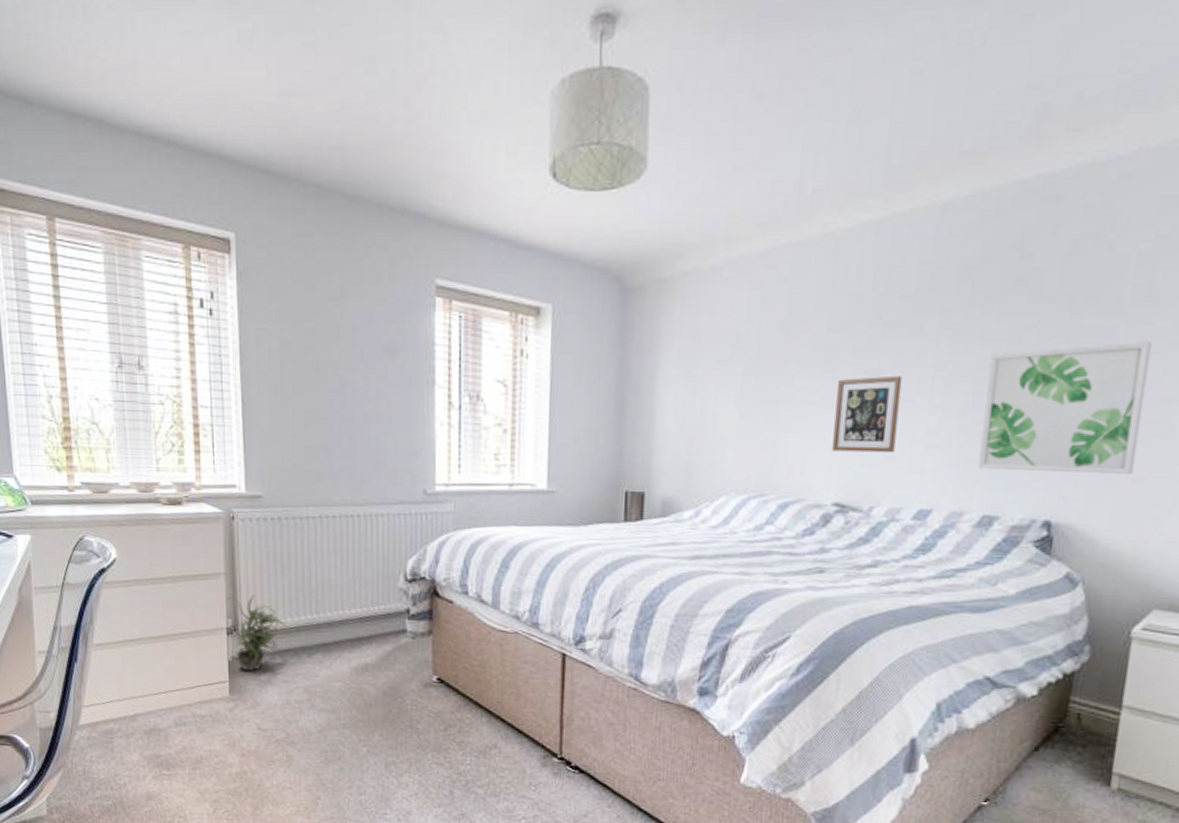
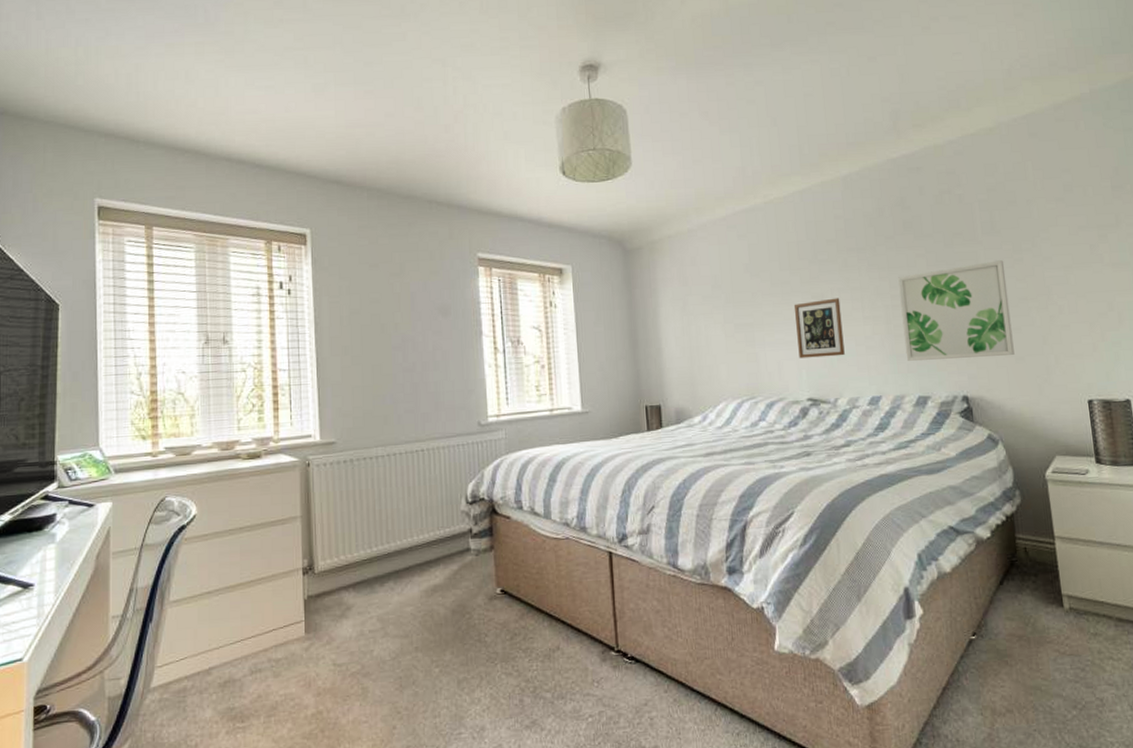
potted plant: present [228,594,287,671] -> none [304,532,360,607]

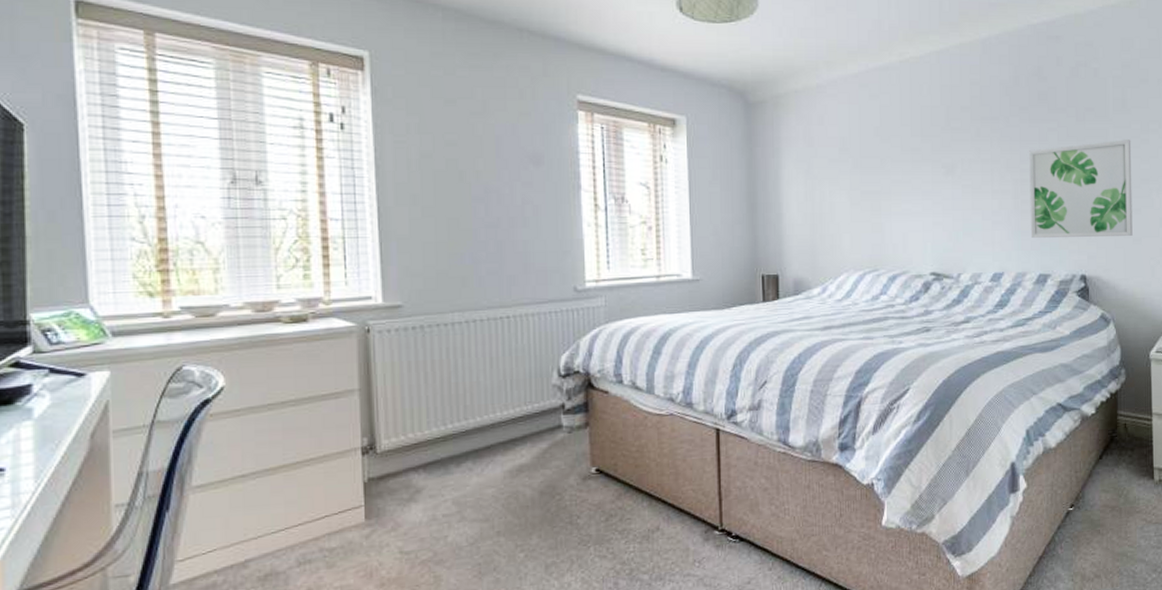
picture frame: present [793,298,845,359] -> none [923,169,971,231]

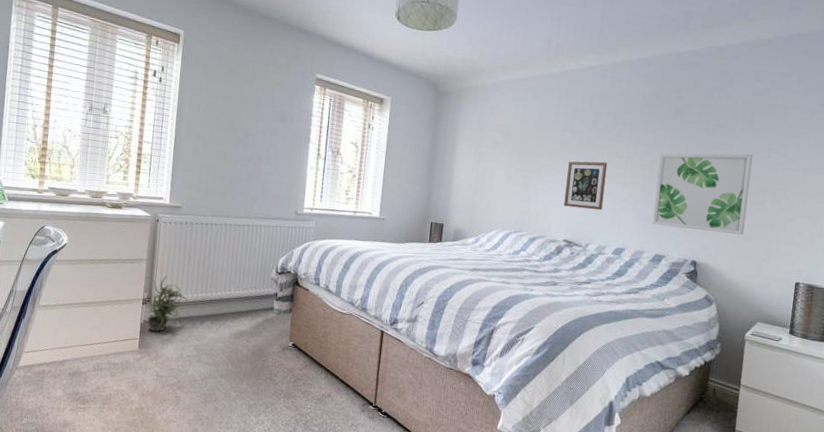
potted plant: none [363,407,432,490] -> present [142,276,188,332]
picture frame: none [923,169,971,231] -> present [564,161,608,211]

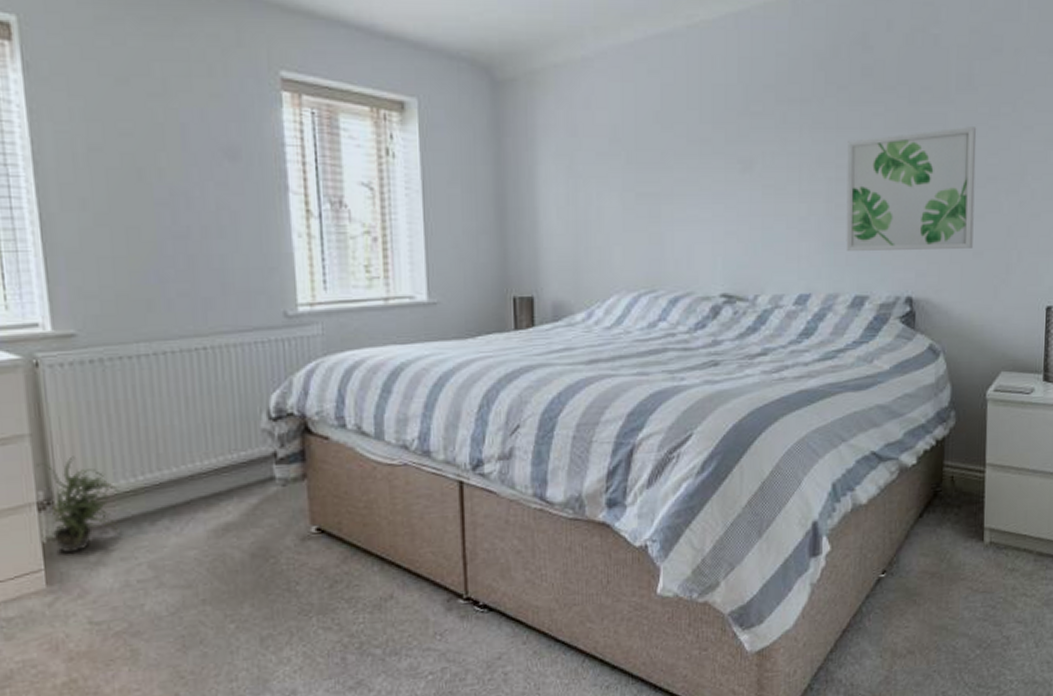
picture frame: present [564,161,608,211] -> none [713,164,773,242]

